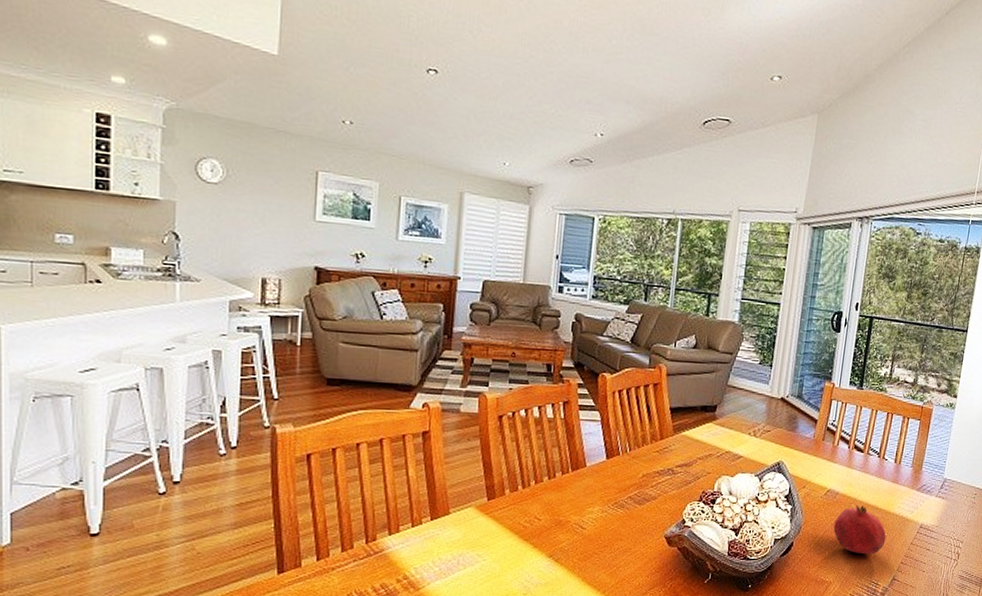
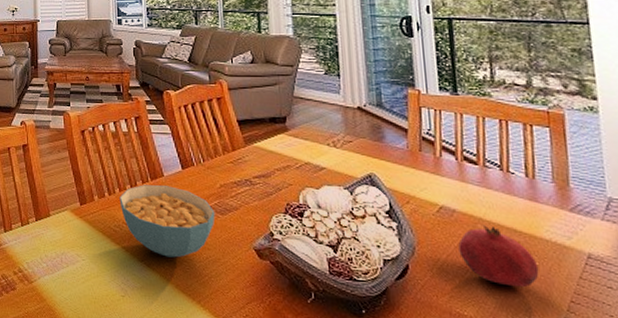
cereal bowl: none [533,476,634,551] -> present [119,185,215,258]

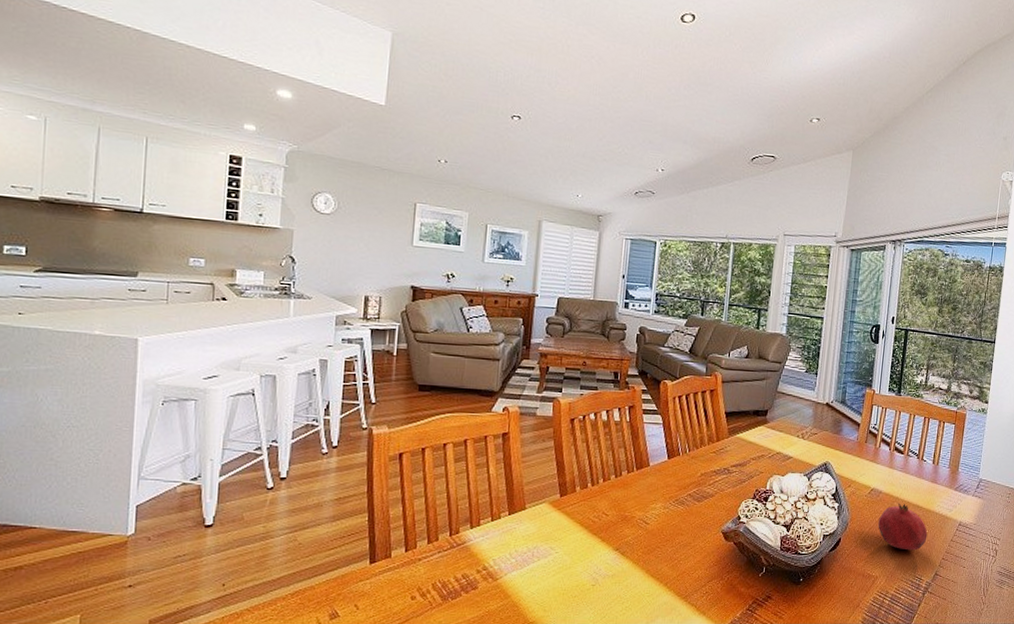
cereal bowl: present [119,185,215,258] -> none [602,475,693,545]

